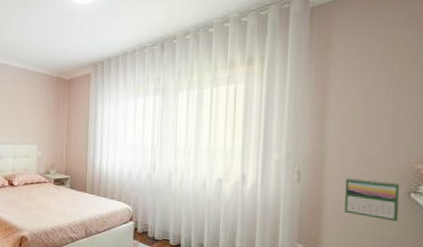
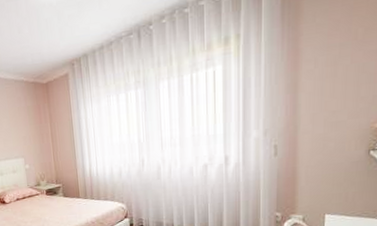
calendar: present [344,178,400,222] -> none [315,142,362,179]

